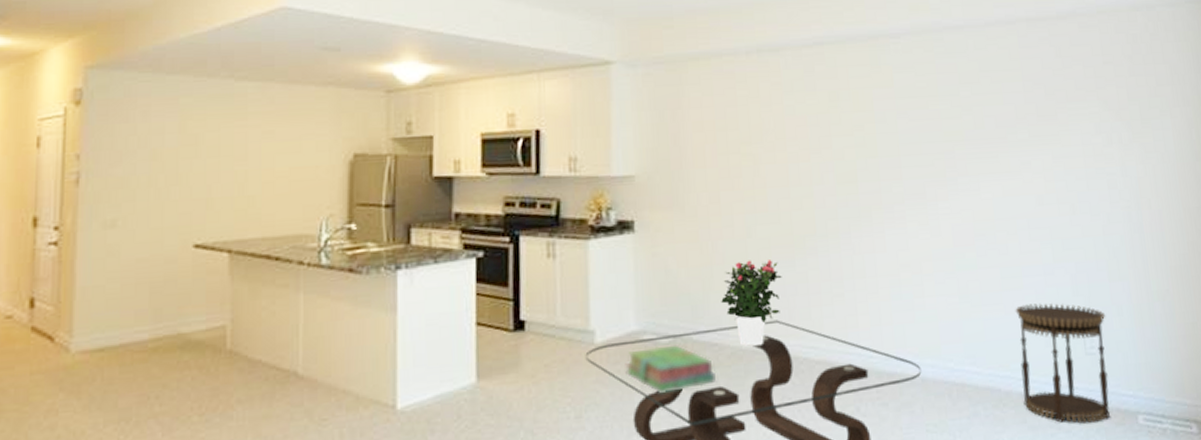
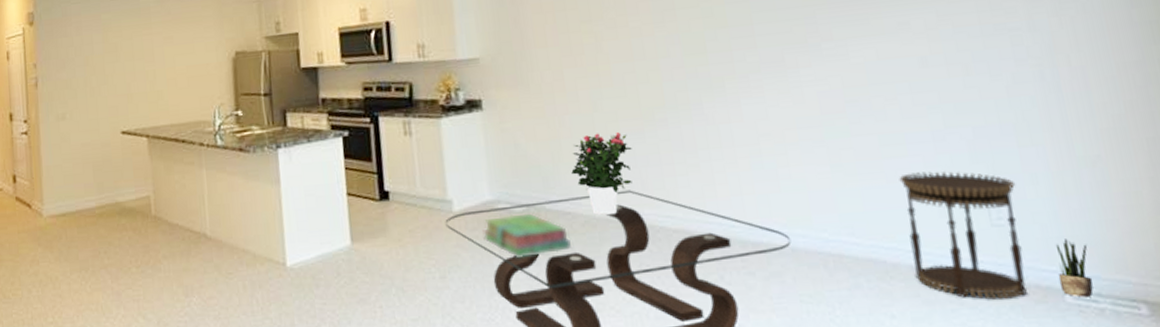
potted plant: none [1133,365,1159,419] -> present [1055,239,1094,298]

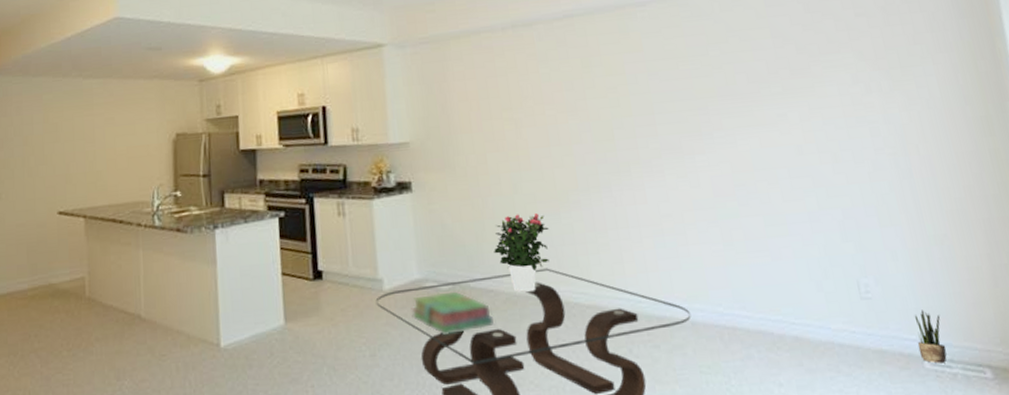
side table: present [899,171,1028,300] -> none [782,249,893,367]

